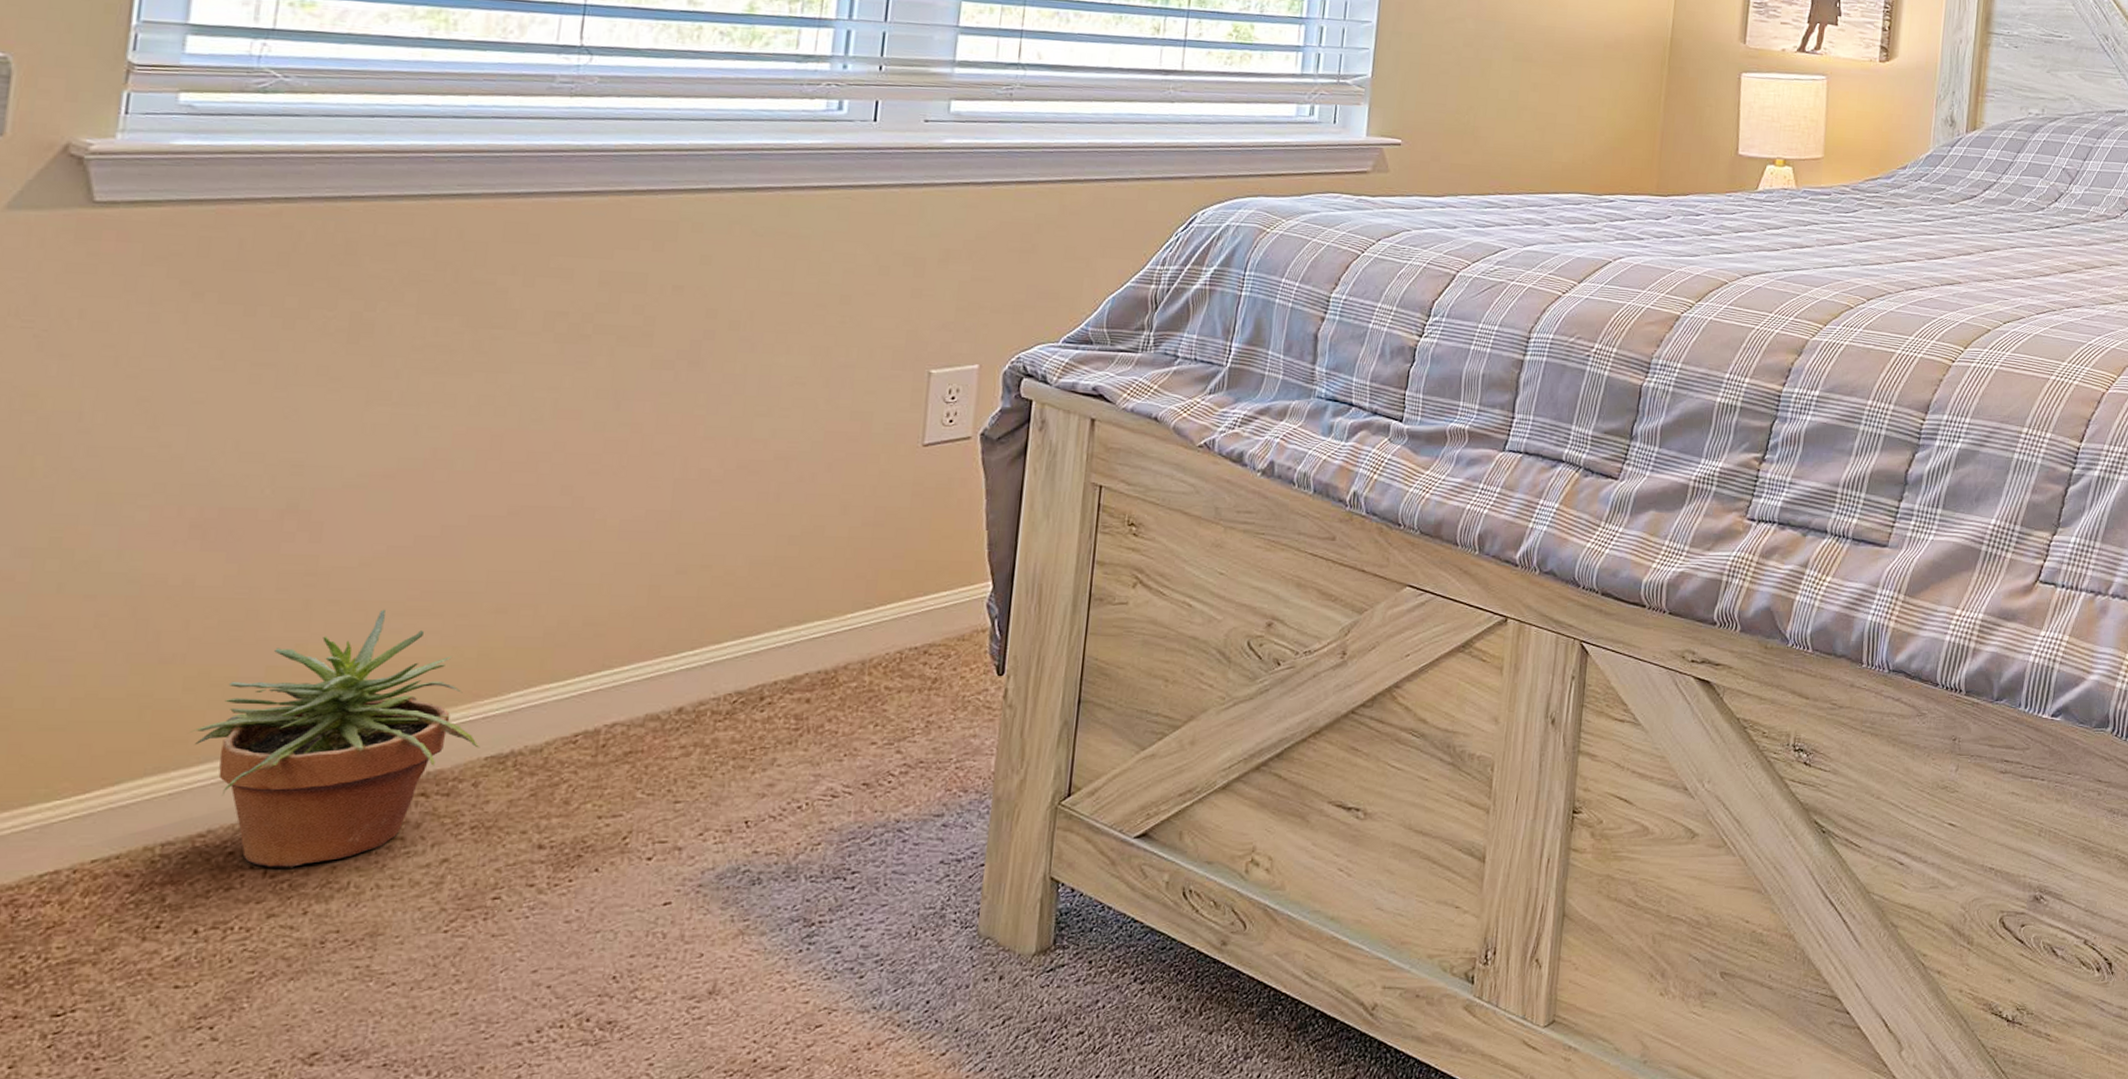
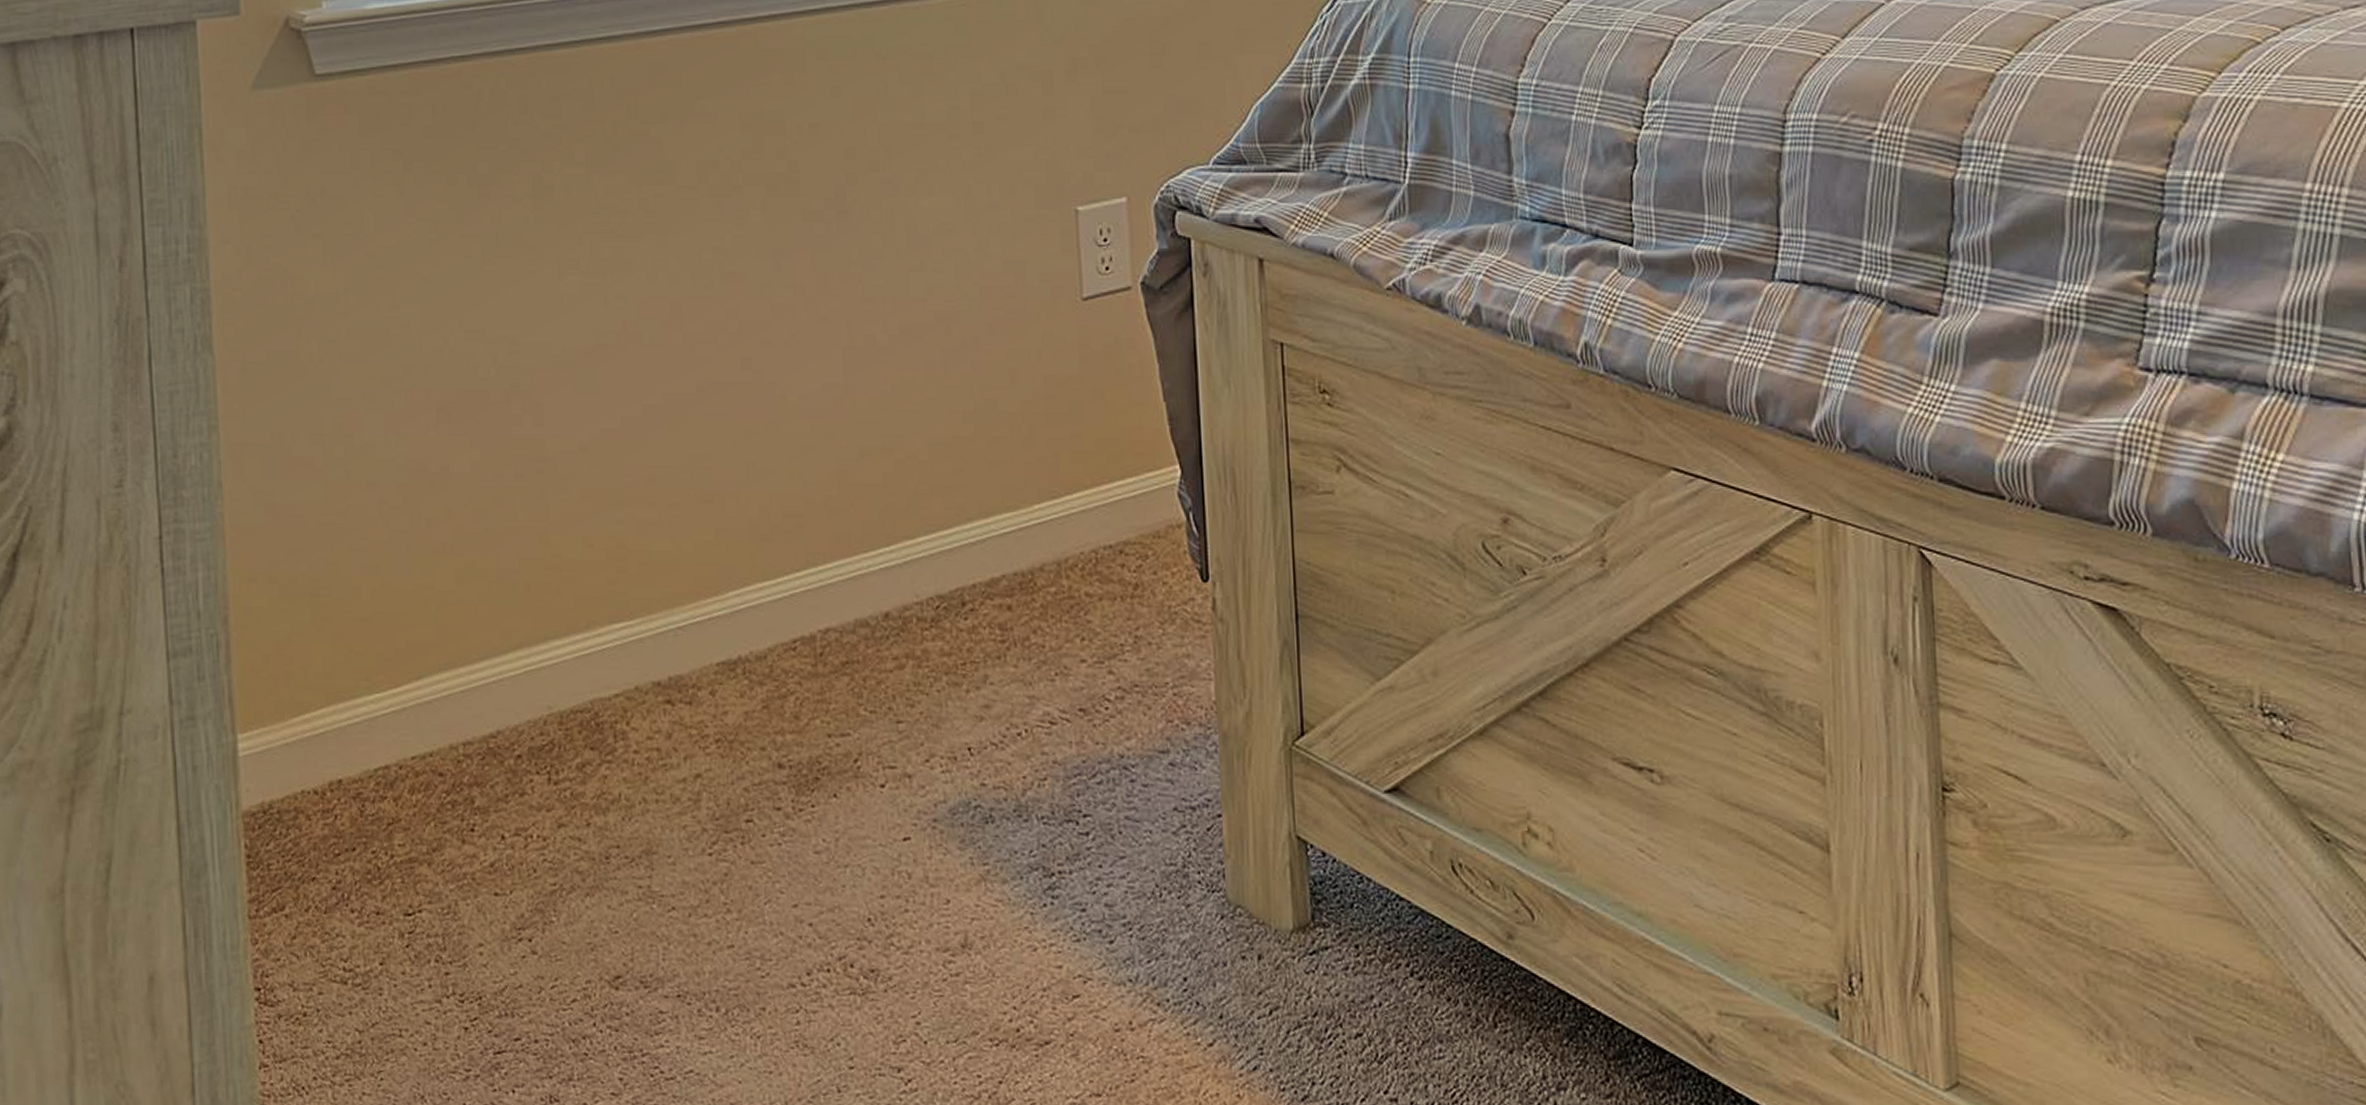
potted plant: present [190,609,480,868] -> none [468,497,711,776]

